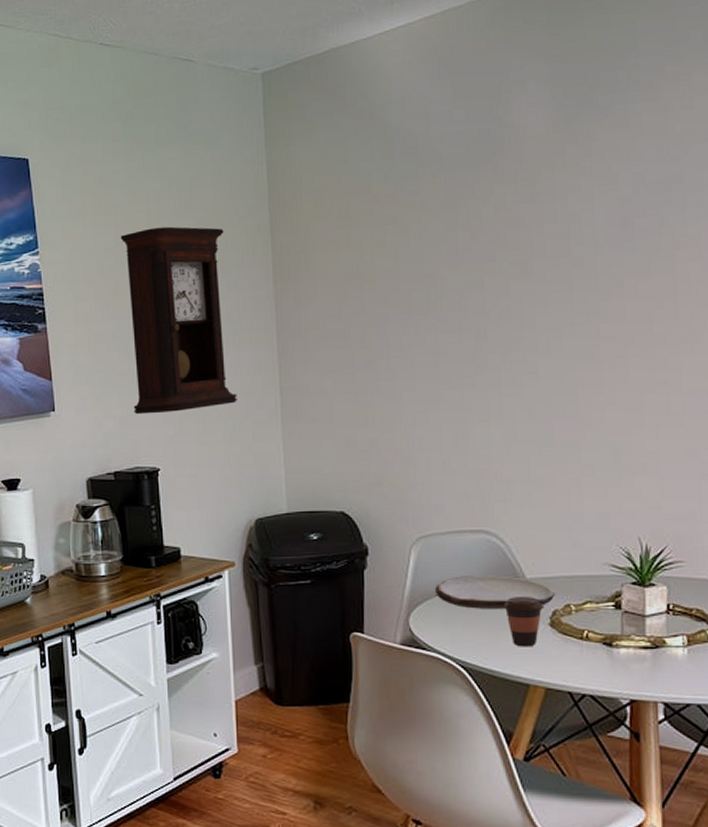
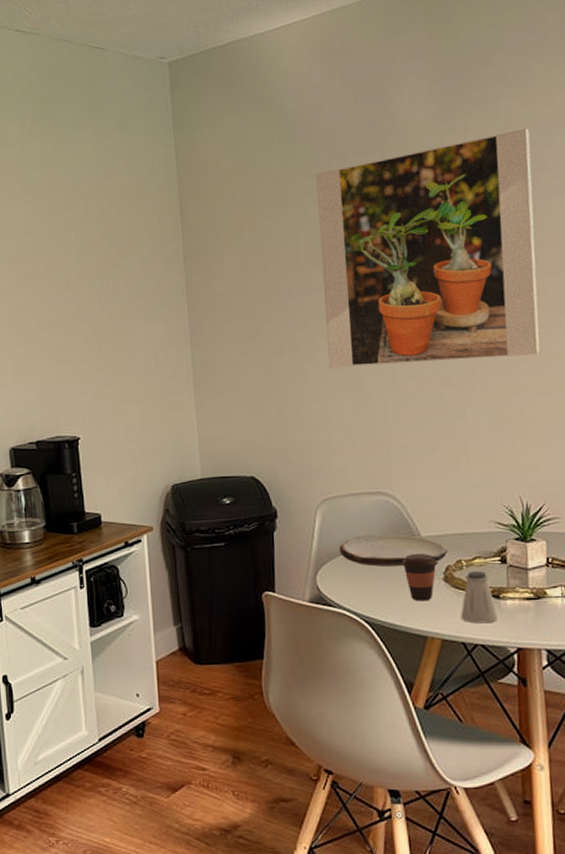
pendulum clock: present [120,226,237,415] -> none [38,205,152,386]
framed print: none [420,135,668,398] -> present [316,128,541,368]
saltshaker: none [568,616,611,673] -> present [461,570,499,624]

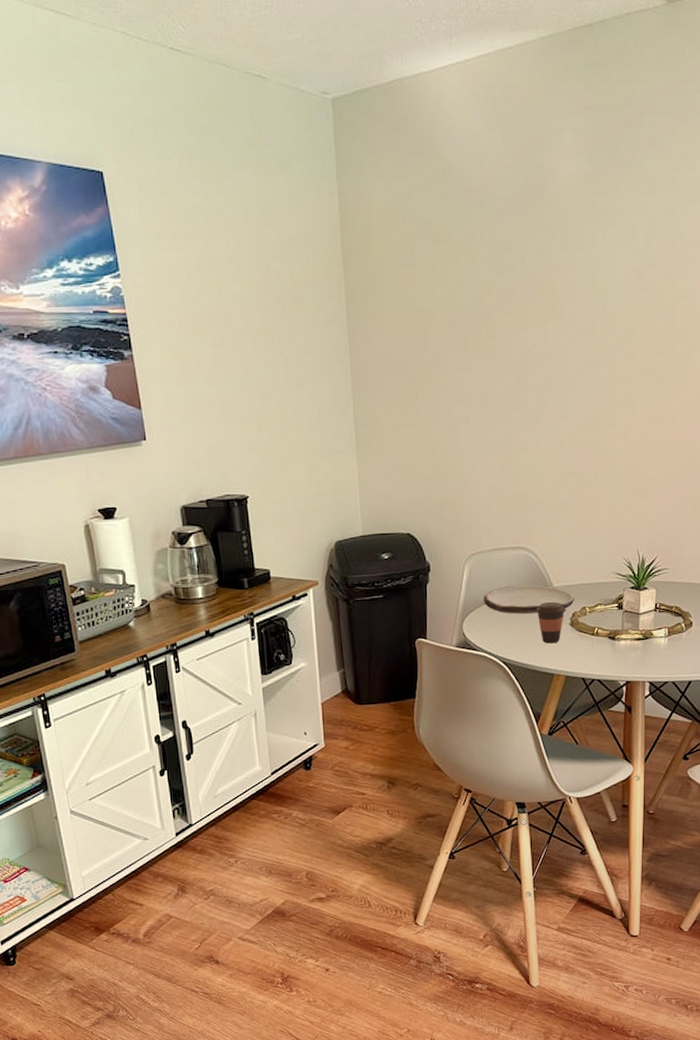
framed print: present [316,128,541,368] -> none [474,194,671,430]
saltshaker: present [461,570,499,624] -> none [583,616,613,662]

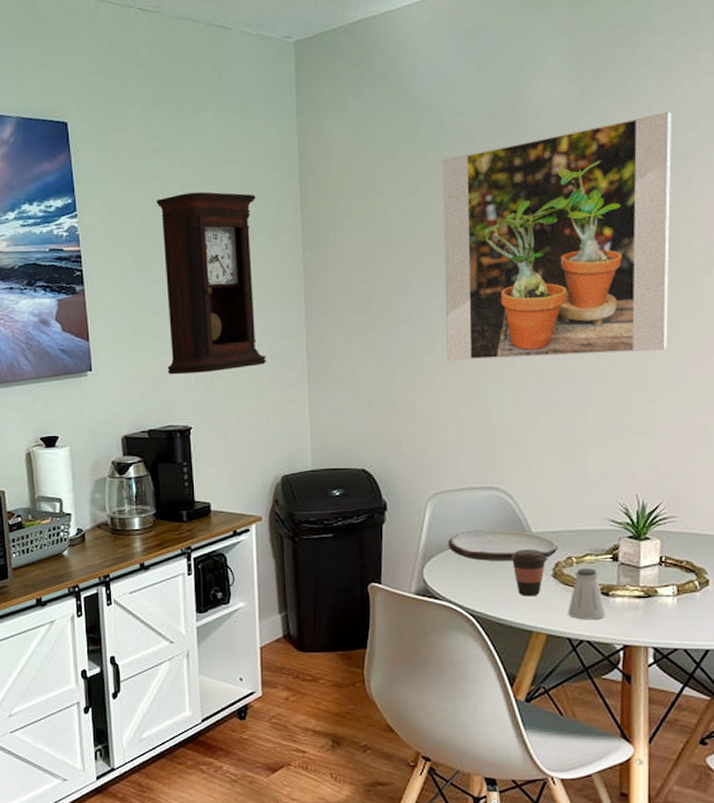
pendulum clock: none [201,255,317,444] -> present [156,192,266,375]
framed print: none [474,194,671,430] -> present [443,111,673,361]
saltshaker: none [583,616,613,662] -> present [568,567,607,620]

